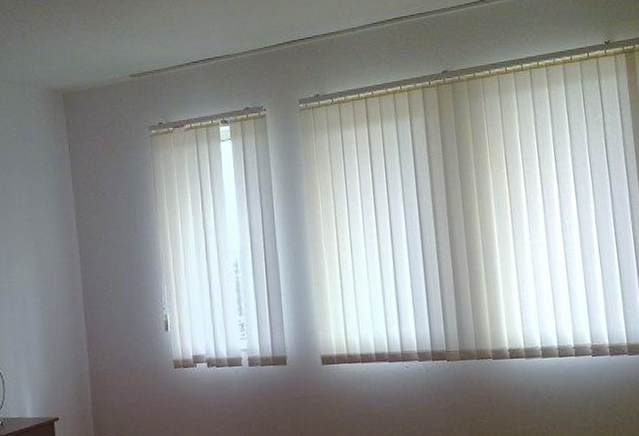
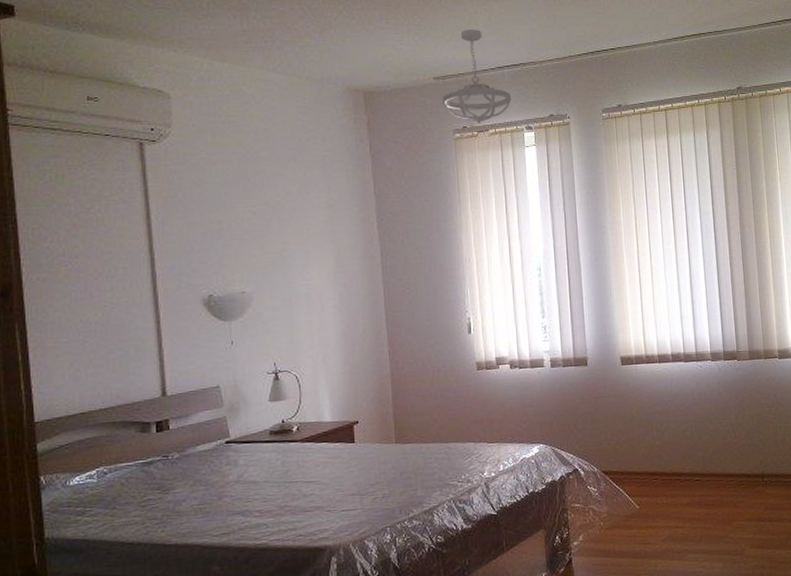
ceiling light fixture: none [139,25,206,119] -> present [443,29,511,124]

